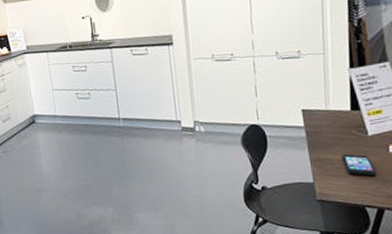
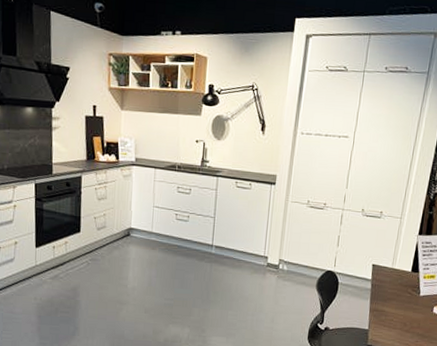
smartphone: present [342,154,377,177] -> none [395,308,420,331]

